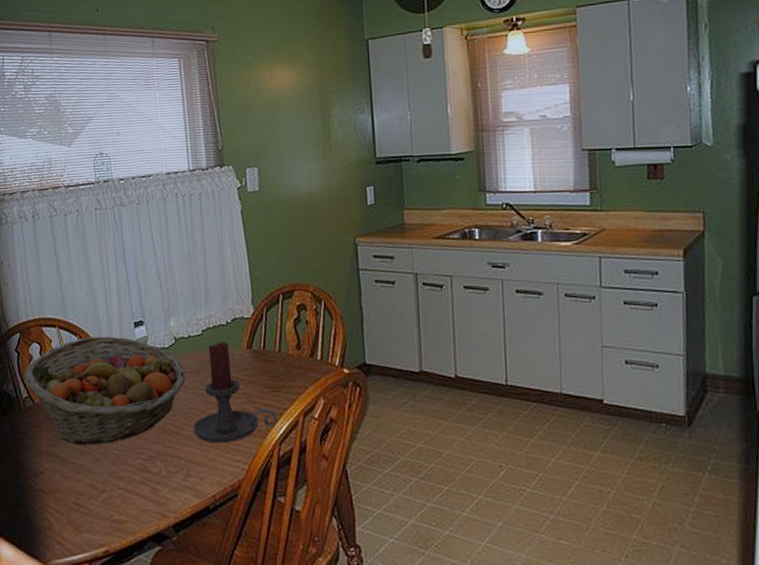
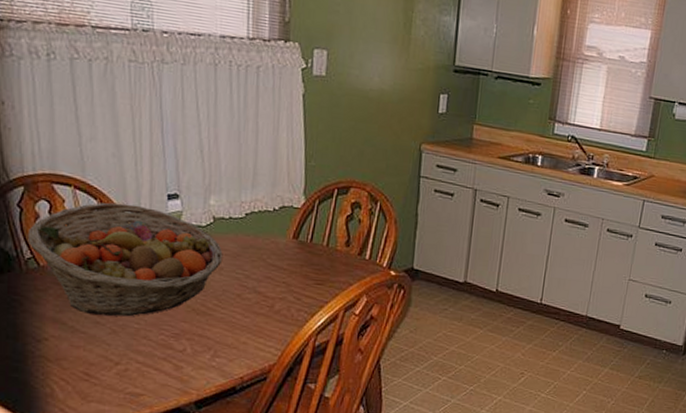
candle holder: present [193,342,277,443] -> none [225,228,317,329]

